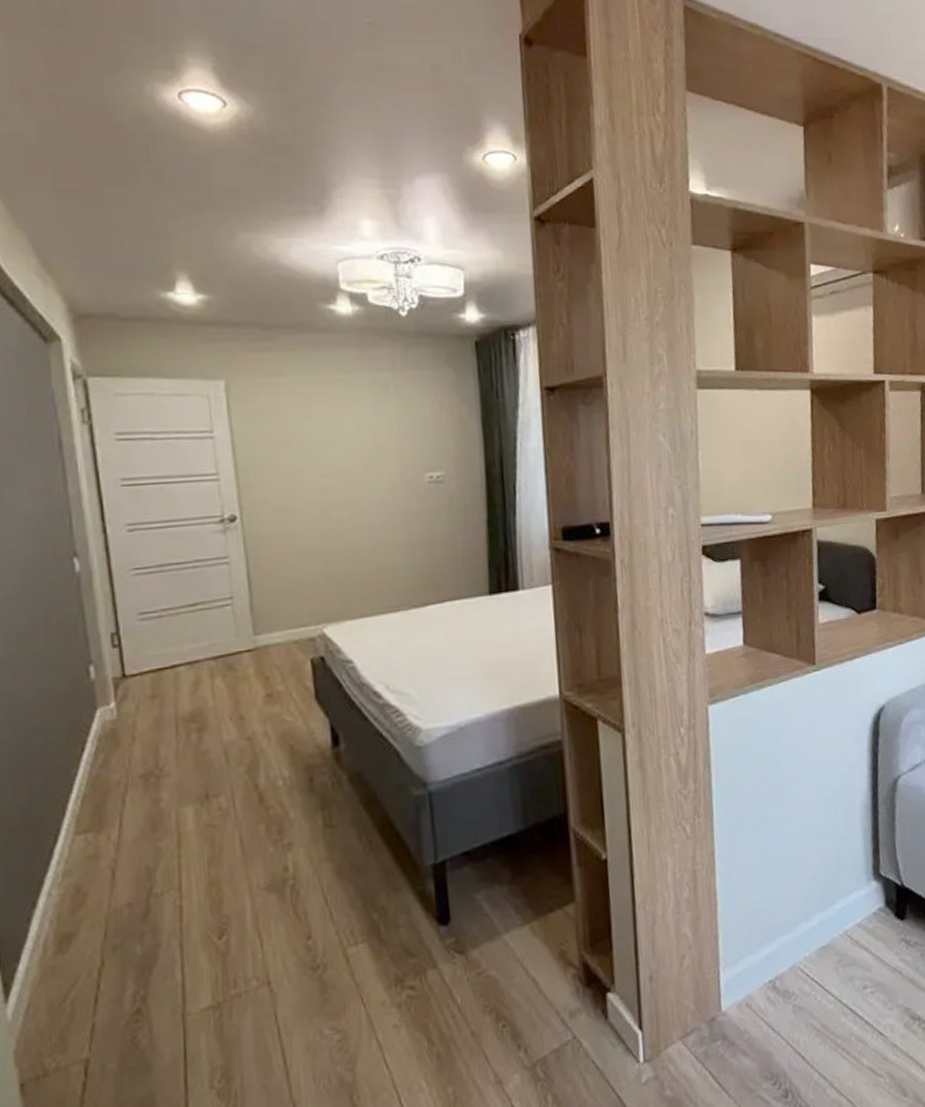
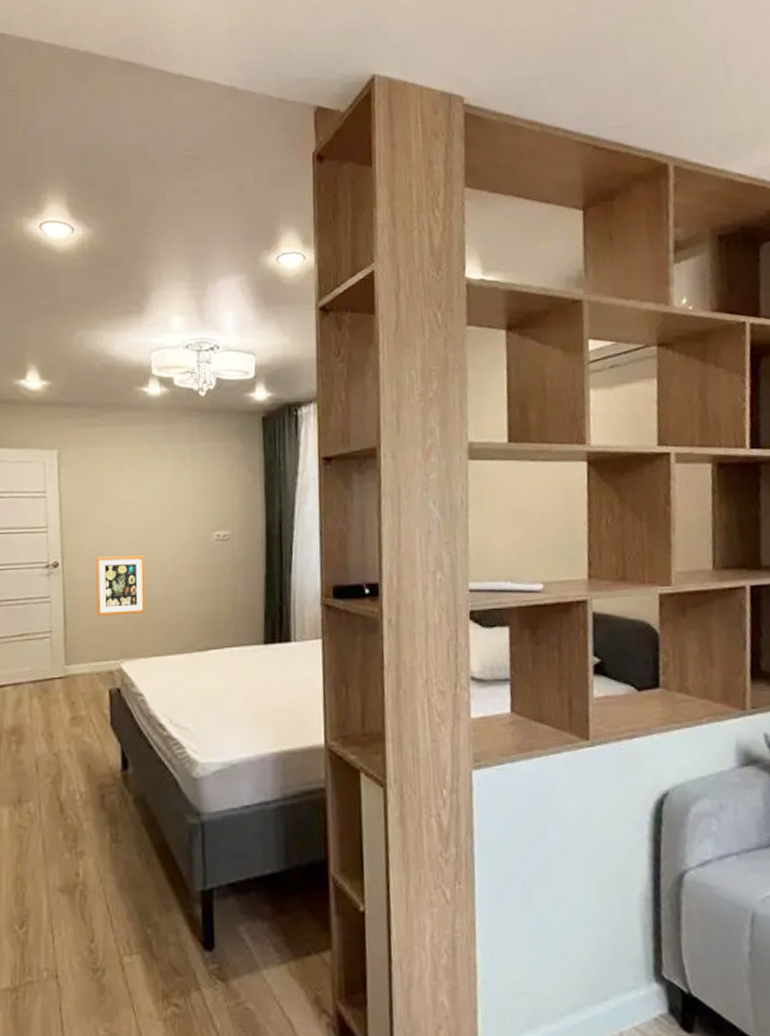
wall art: none [284,503,351,577] -> present [96,555,147,617]

